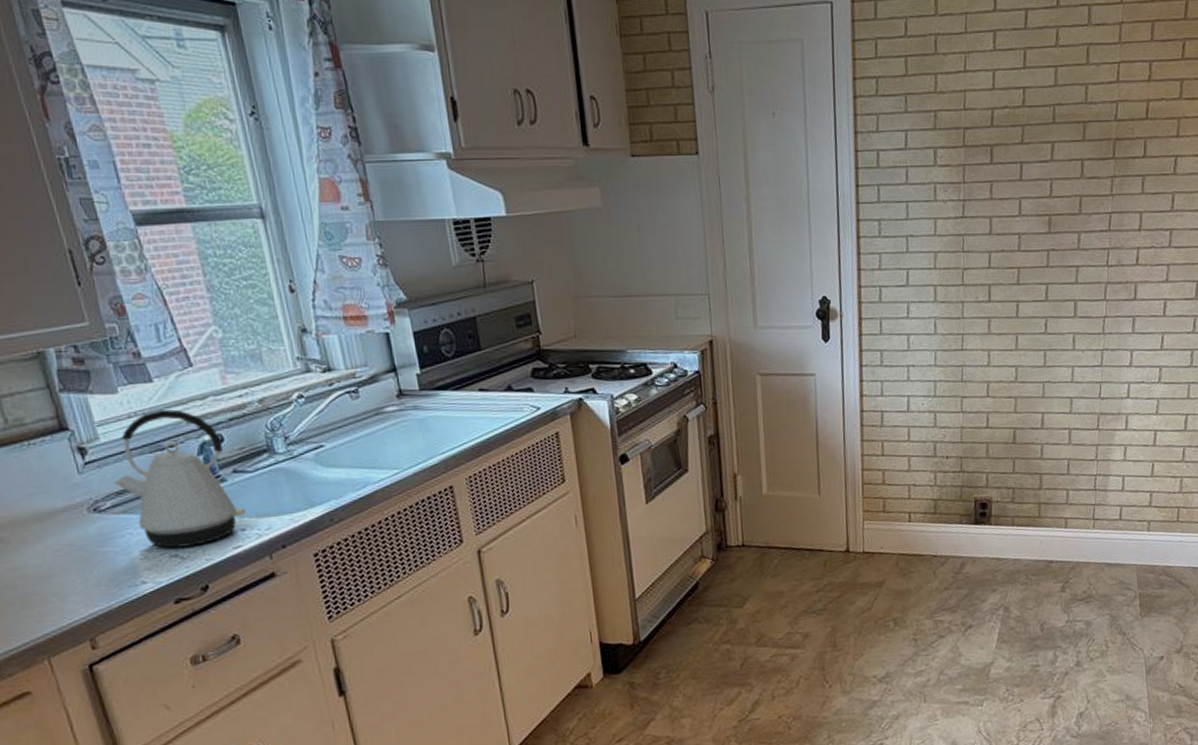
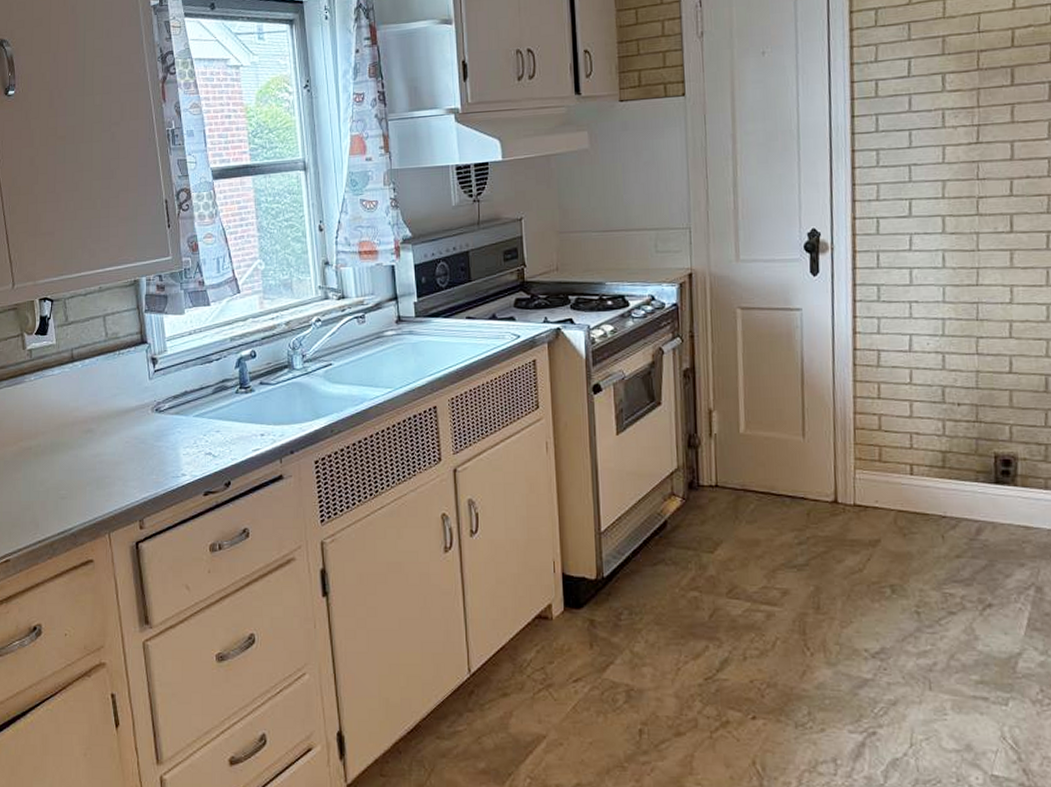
kettle: present [113,408,246,548] -> none [172,328,265,447]

